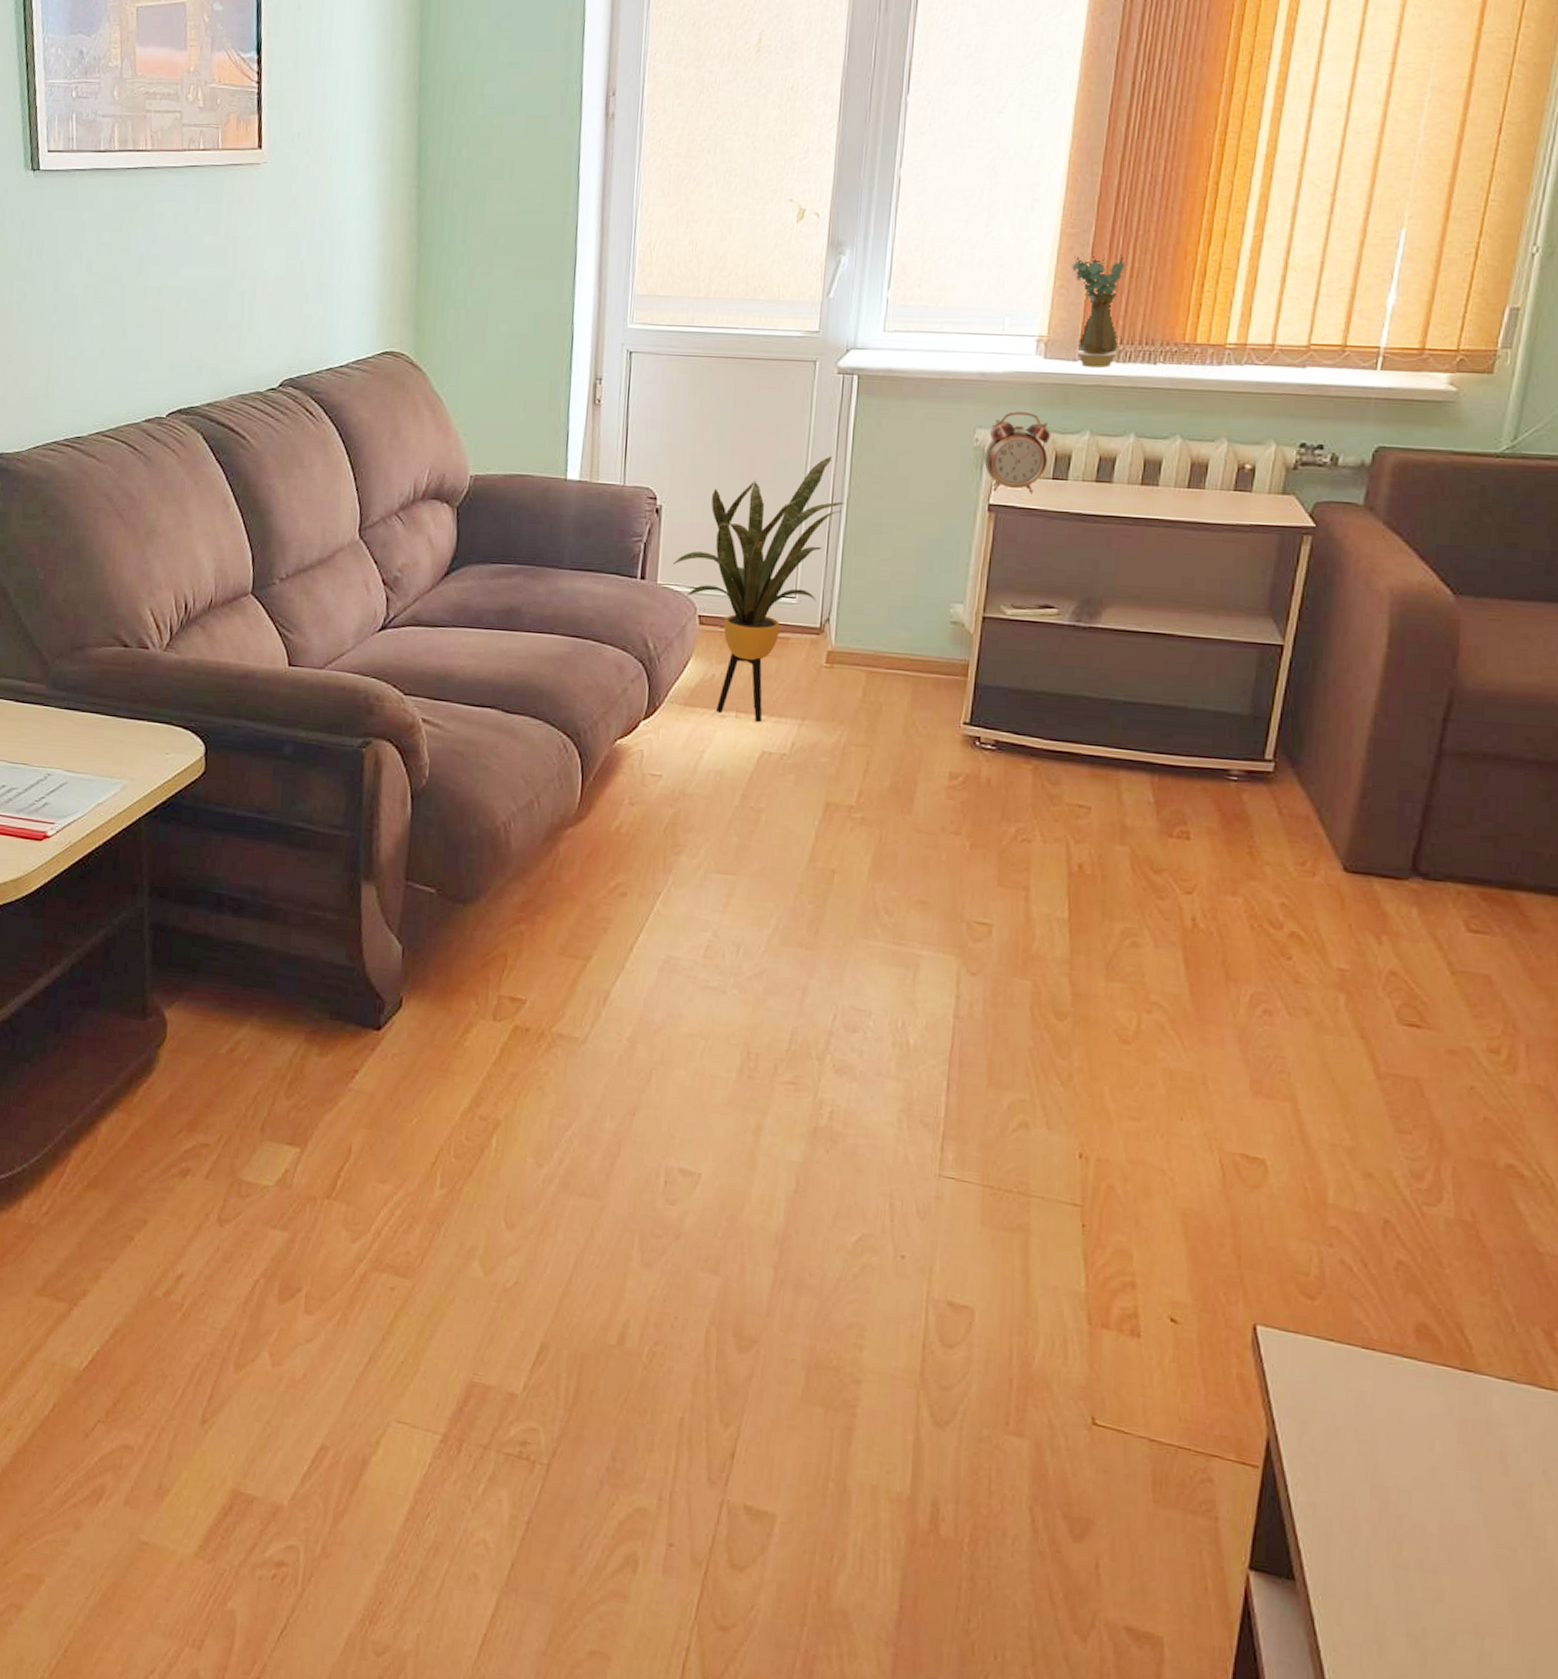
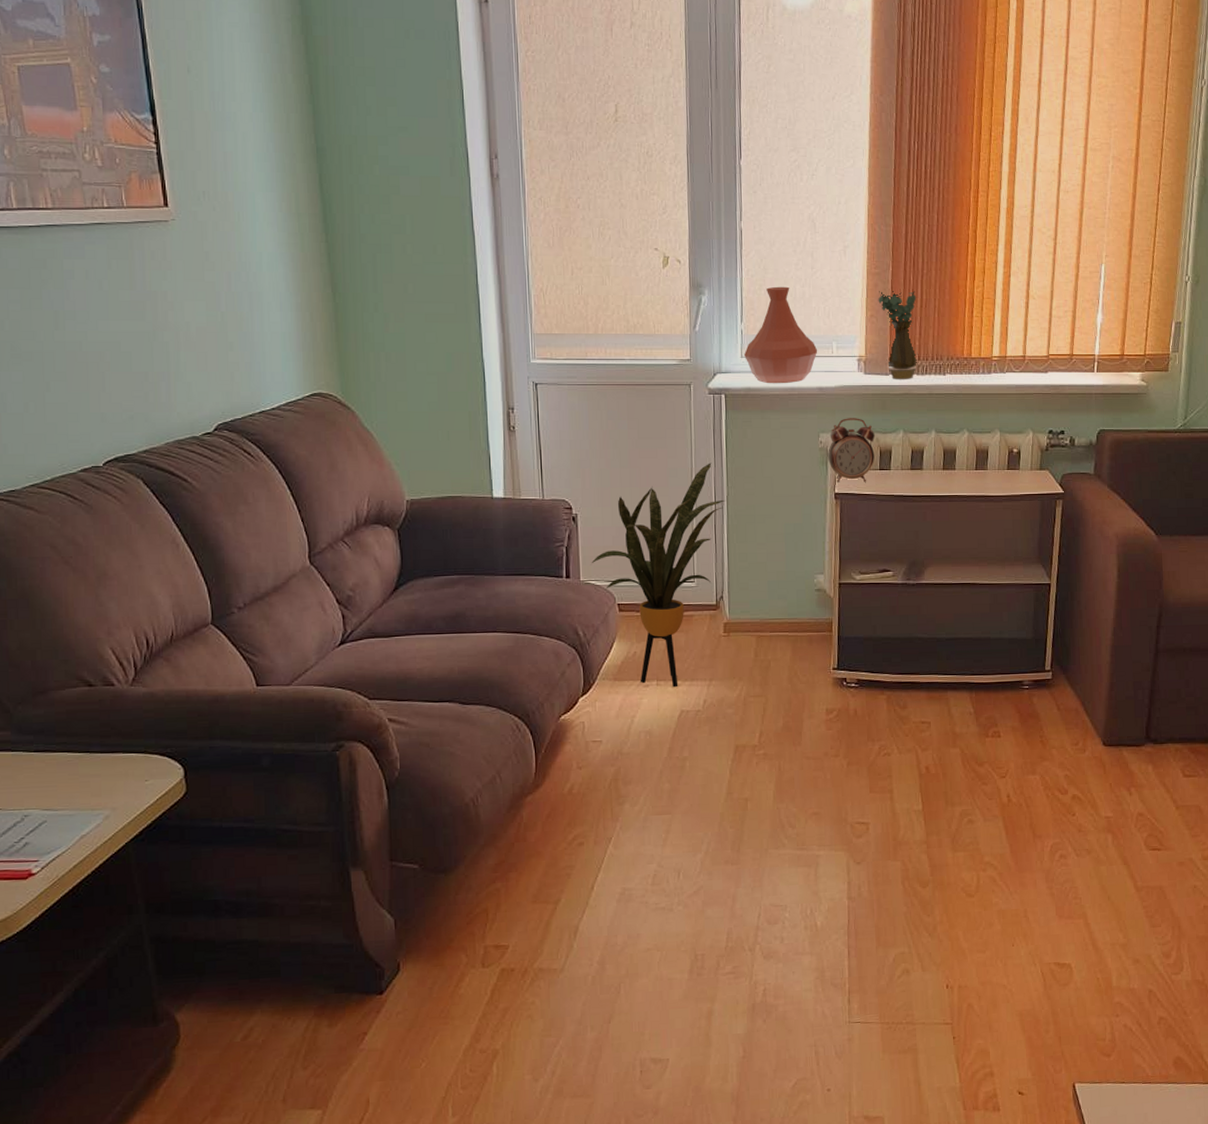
vase: none [888,247,985,366] -> present [744,286,818,384]

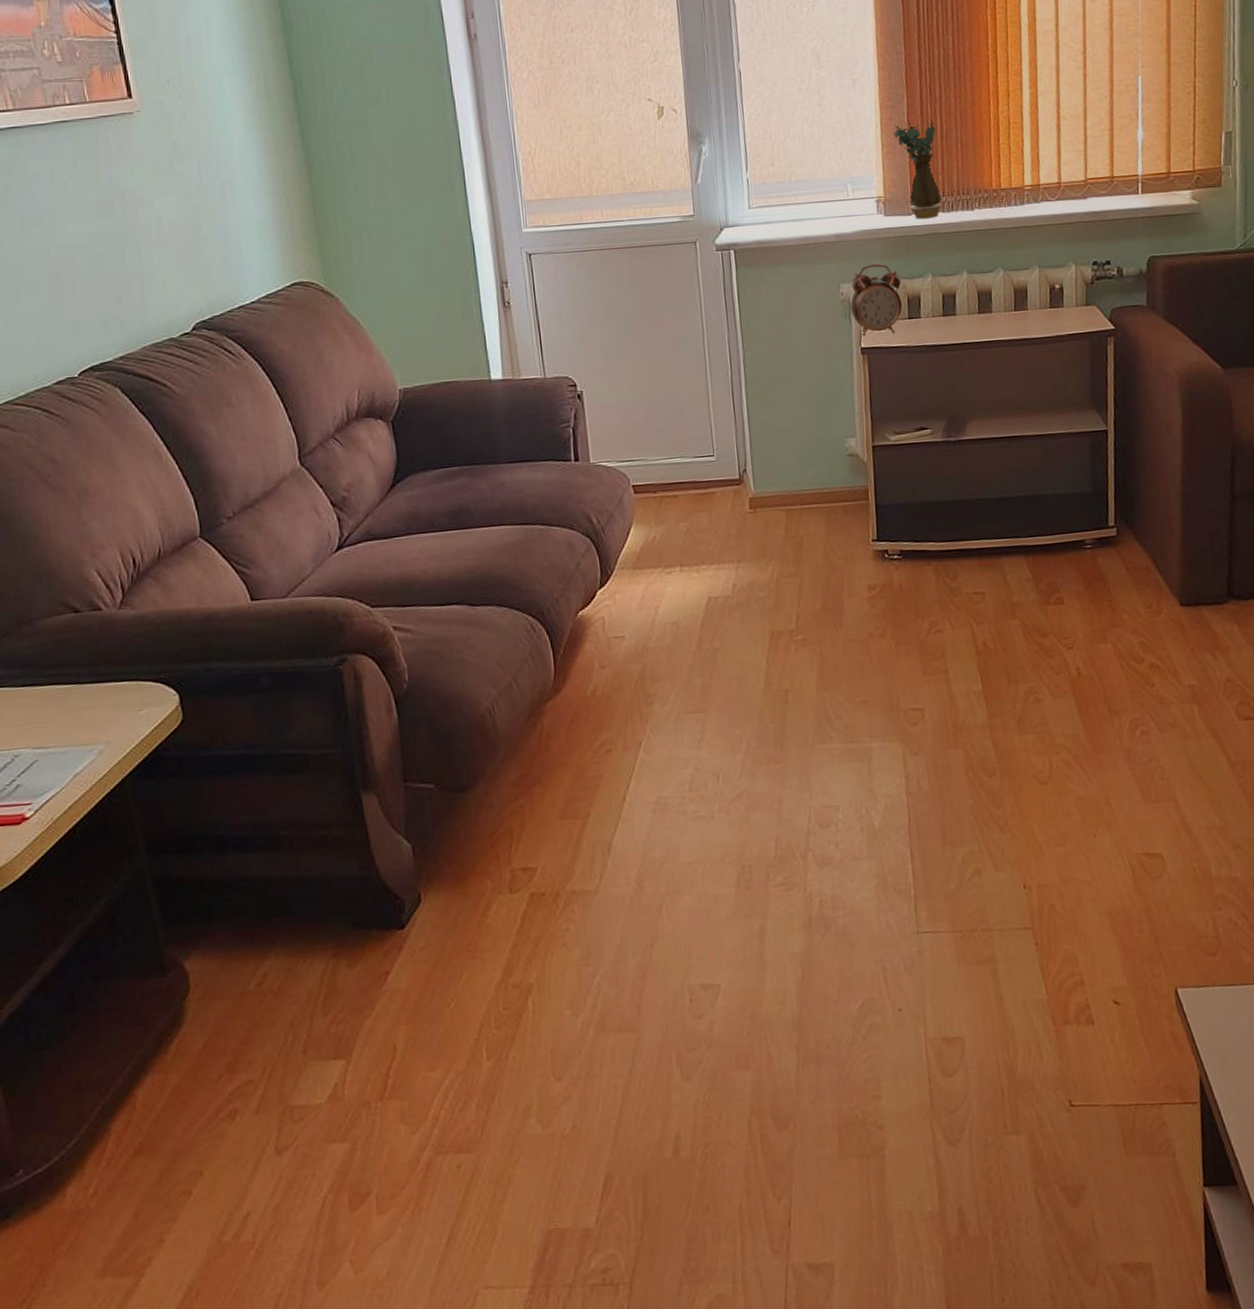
house plant: present [591,463,725,688] -> none [601,325,742,573]
vase: present [744,286,818,384] -> none [752,128,832,235]

